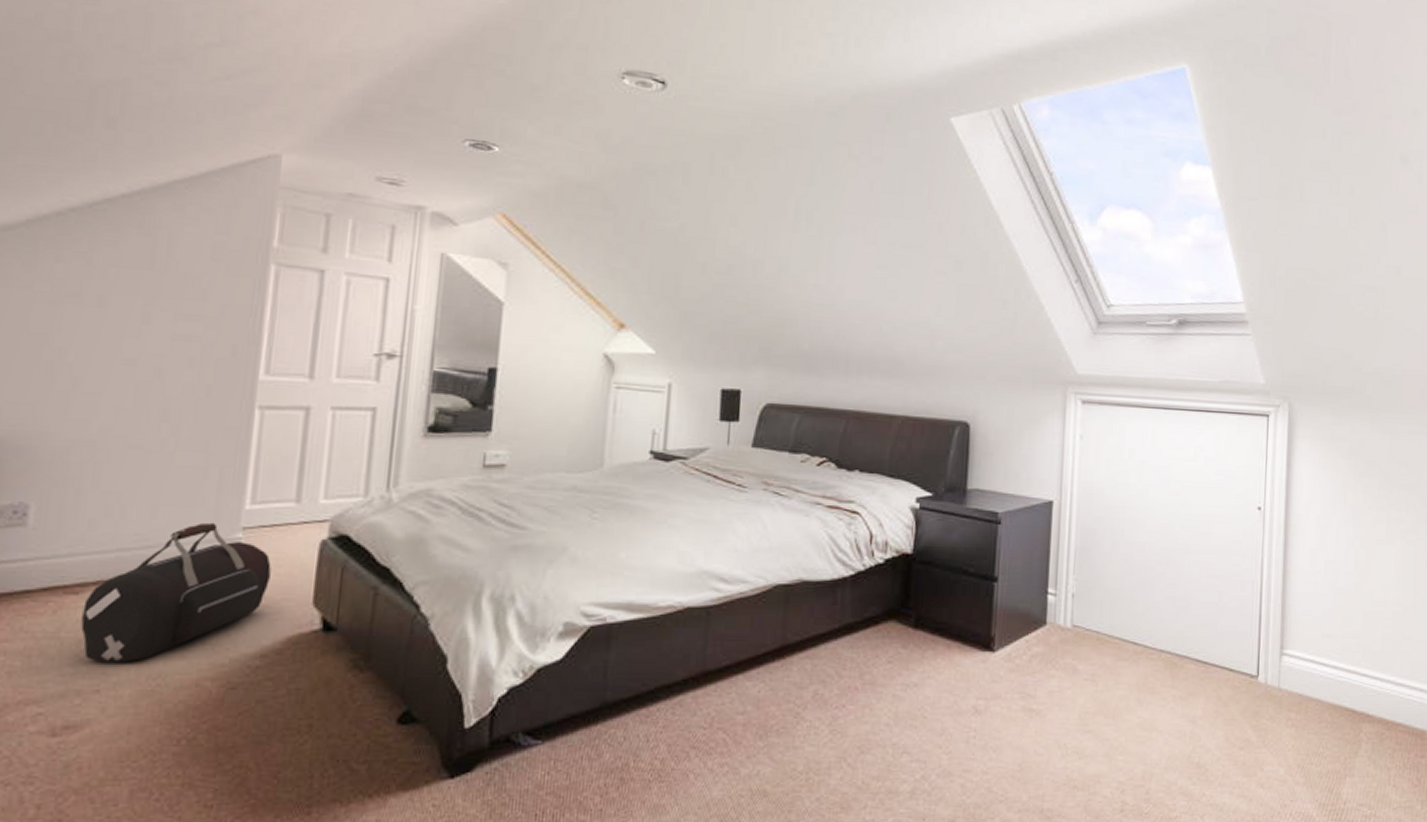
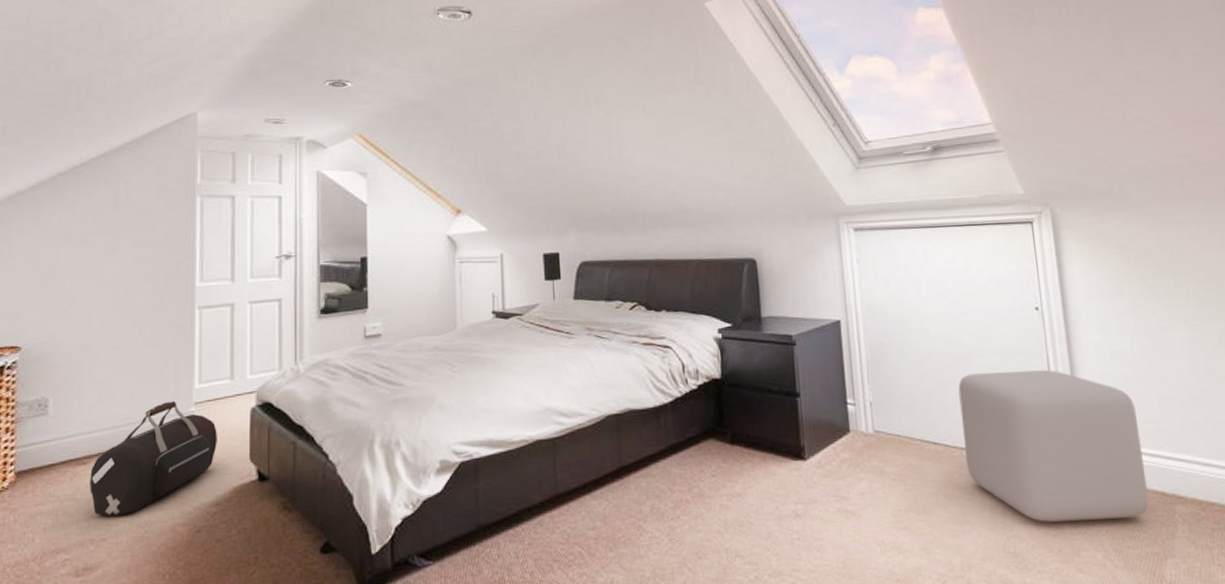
pouf: none [1164,571,1341,733] -> present [958,370,1149,522]

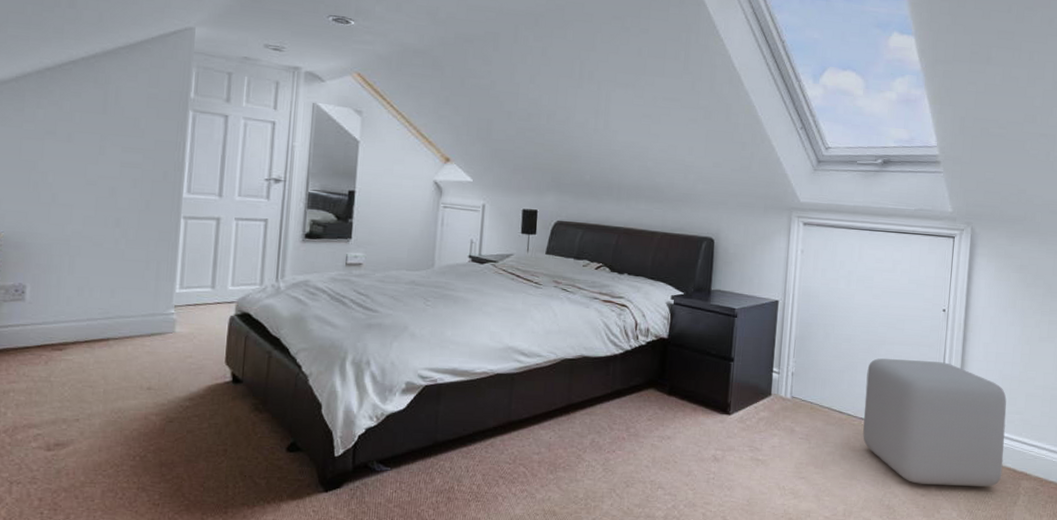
duffel bag: present [90,400,217,517] -> none [64,301,195,401]

